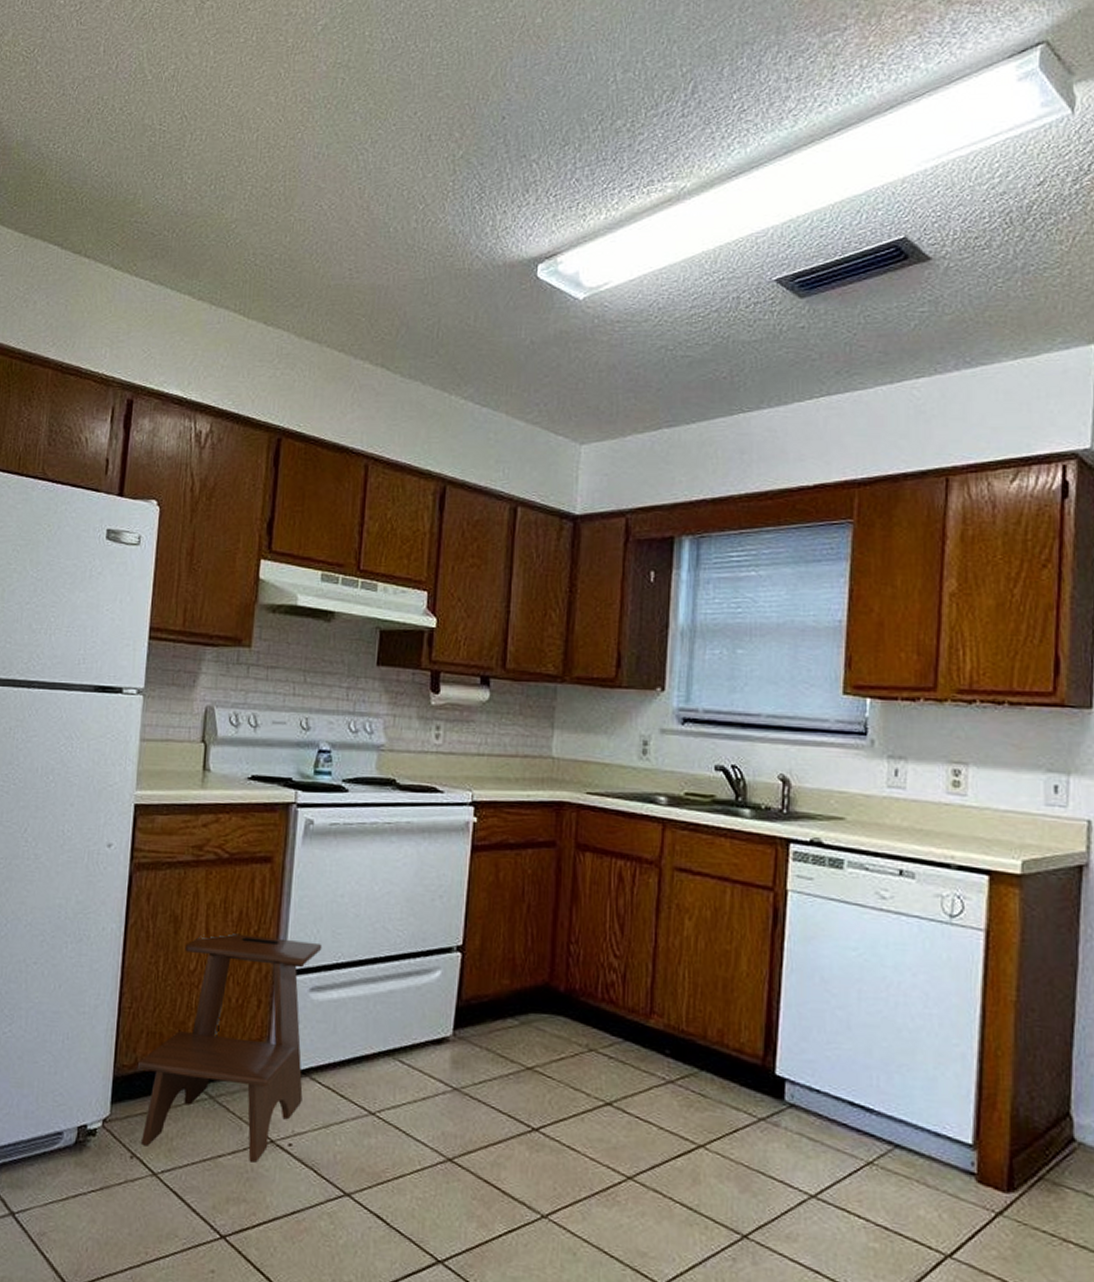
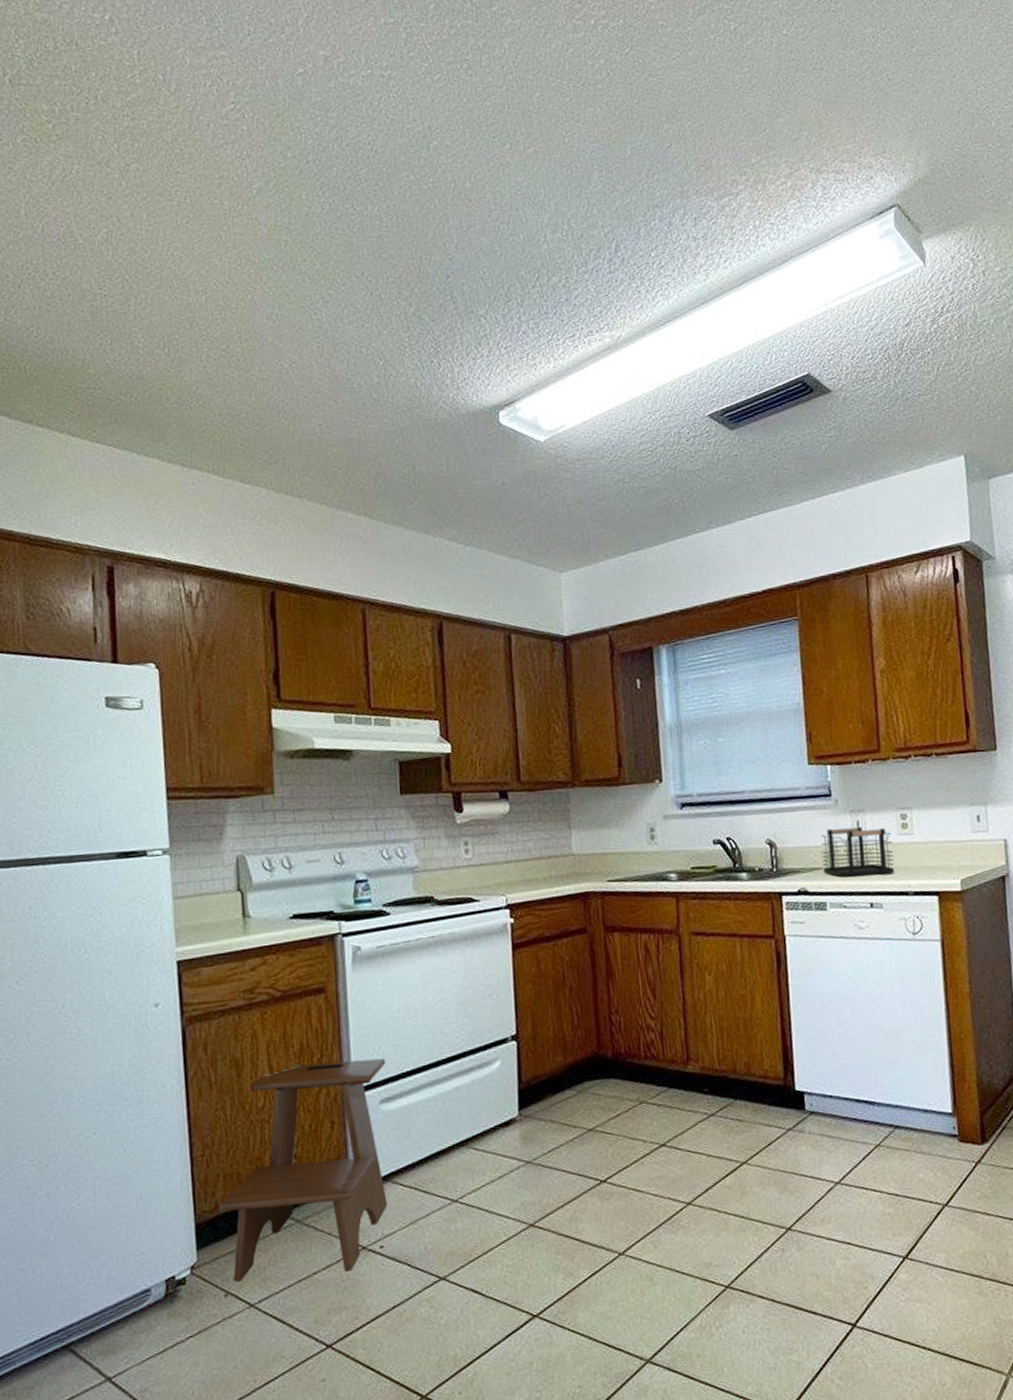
dish rack: none [844,773,939,840] -> present [821,826,894,878]

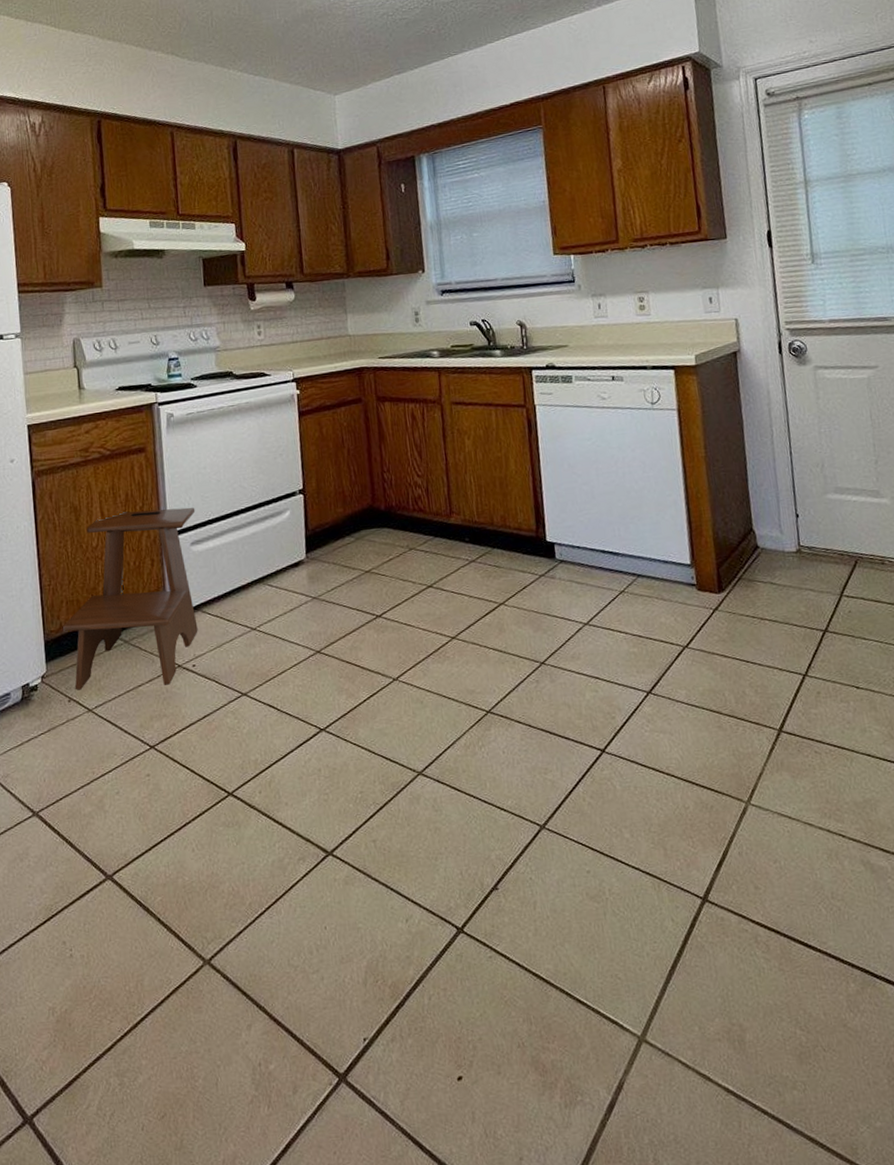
dish rack: present [821,826,894,878] -> none [566,309,633,354]

